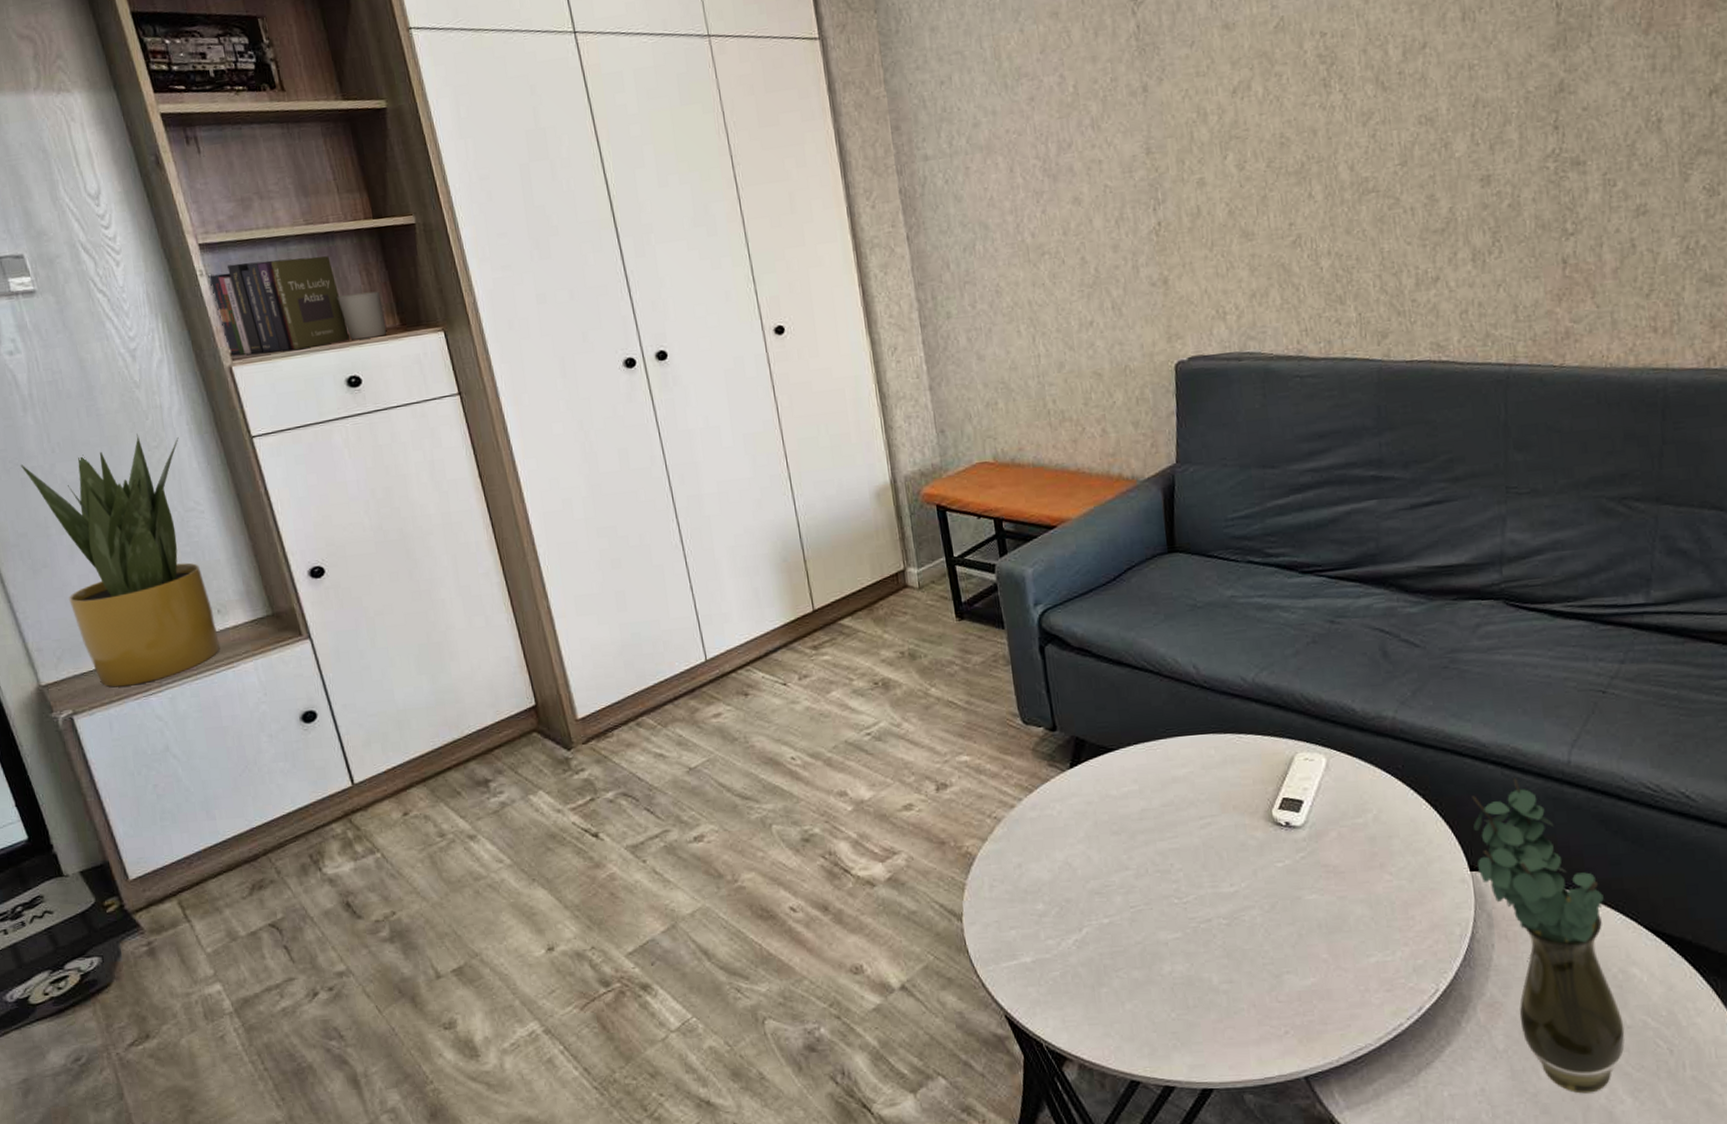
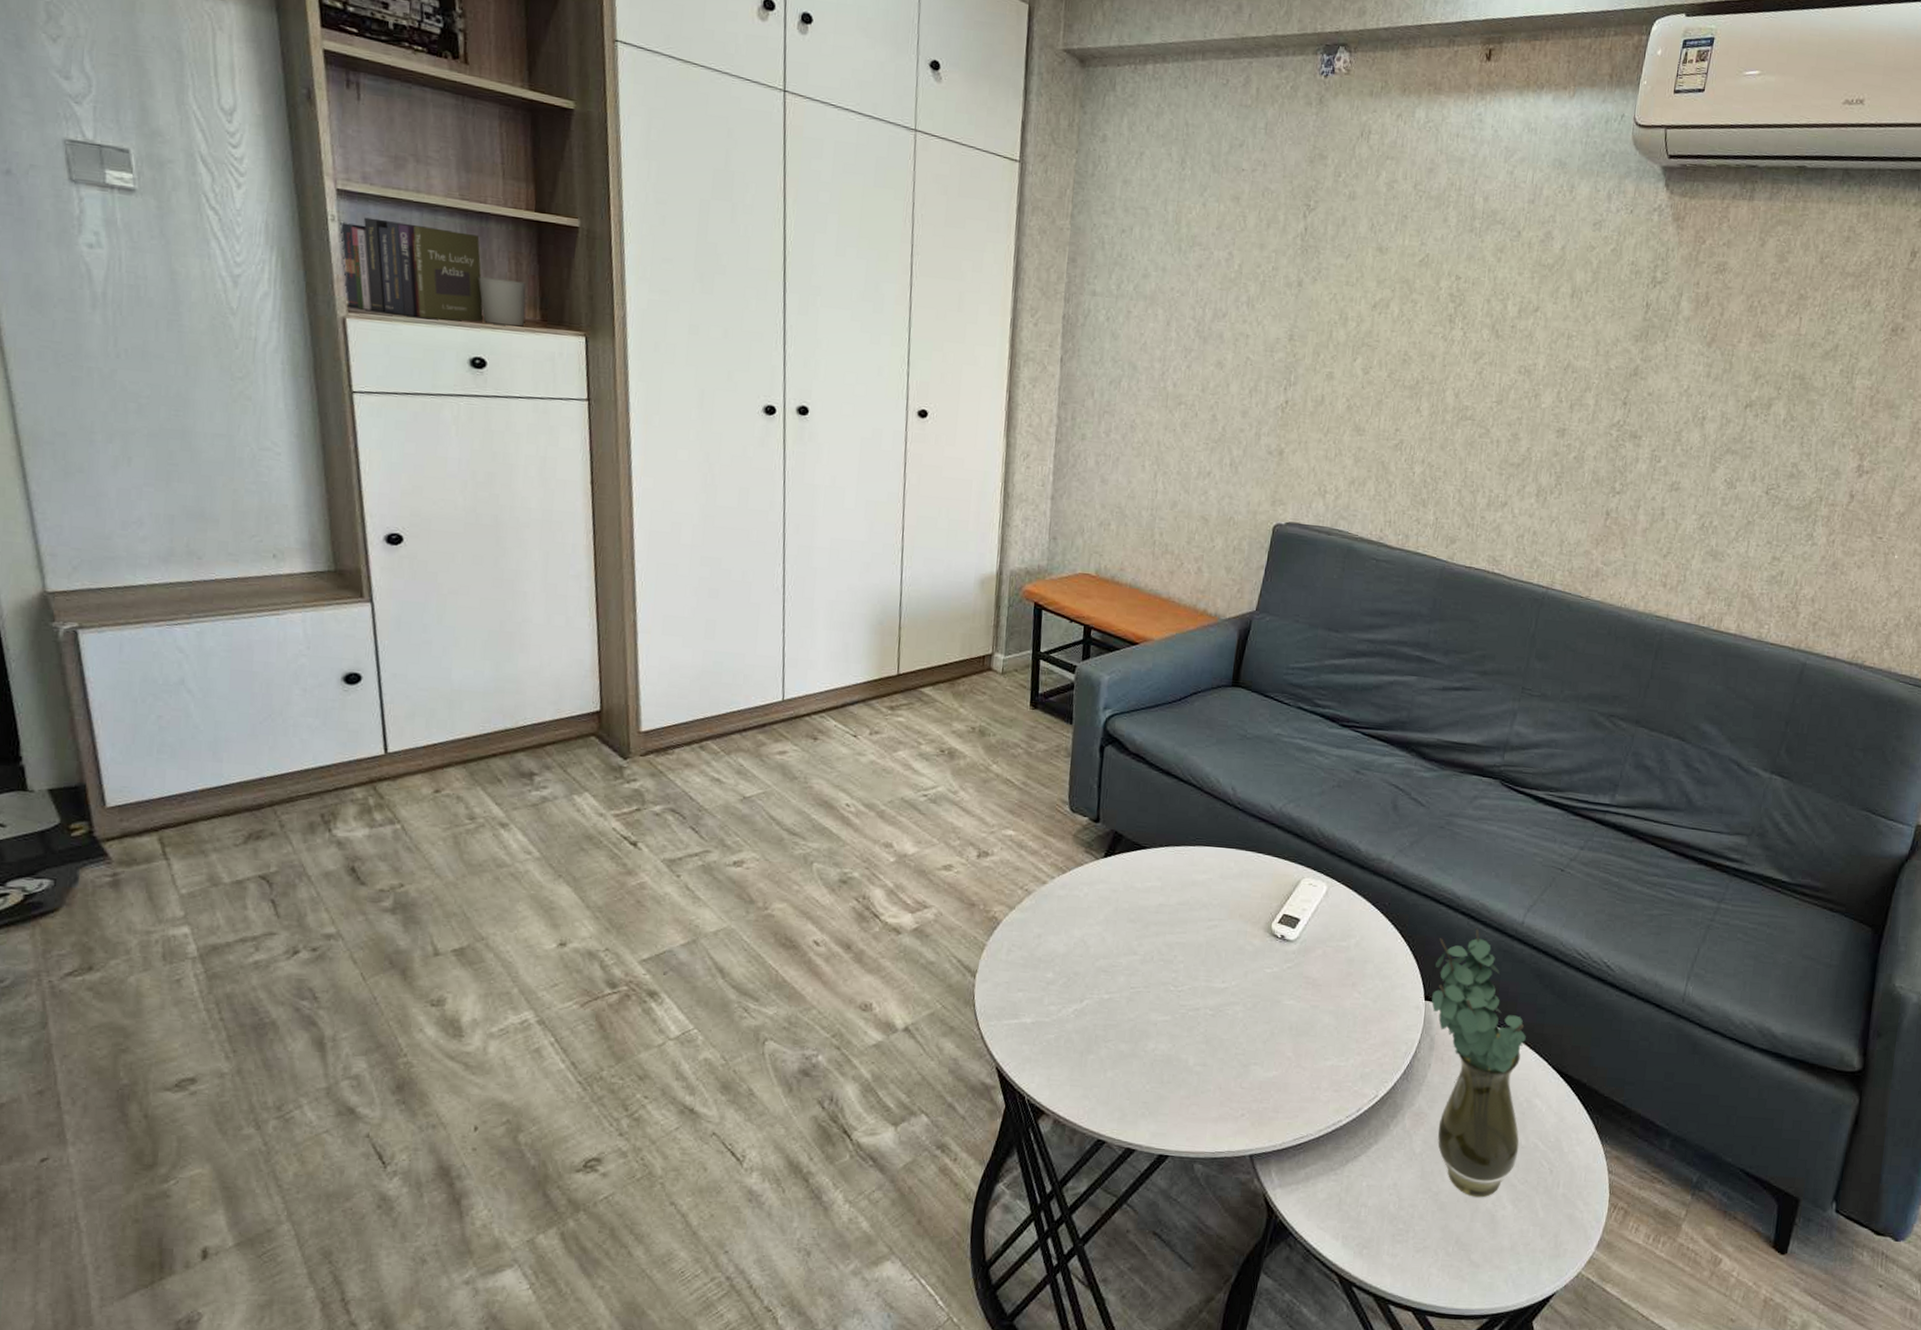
planter: present [21,433,220,688] -> none [75,360,269,612]

